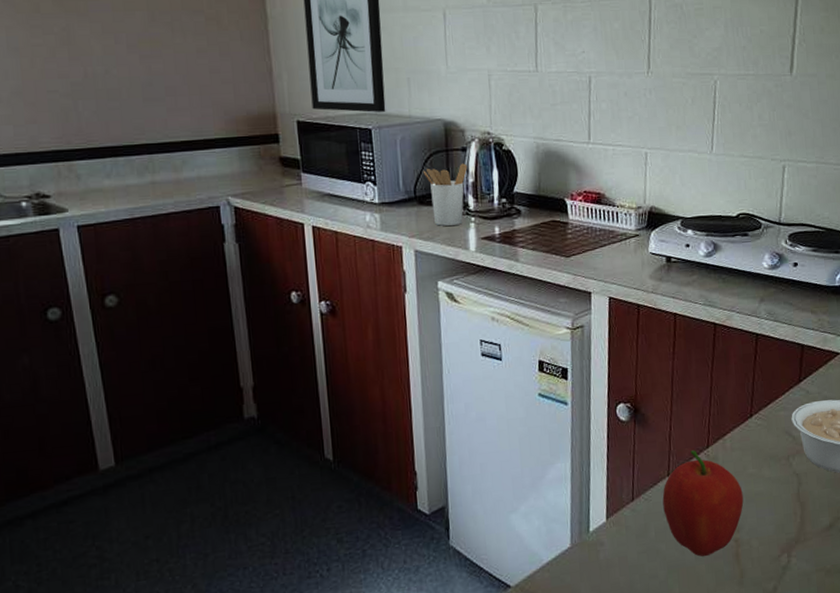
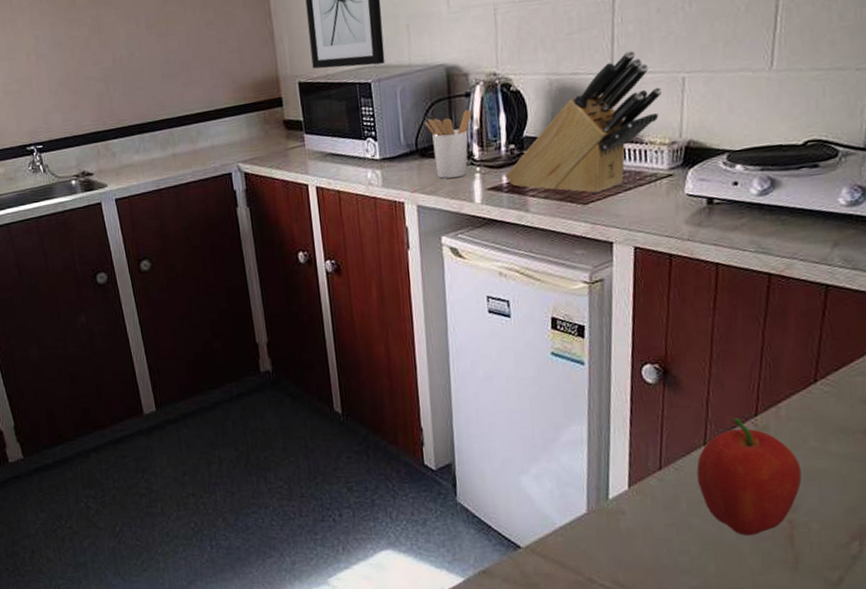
knife block: none [498,124,629,248] -> present [506,50,662,194]

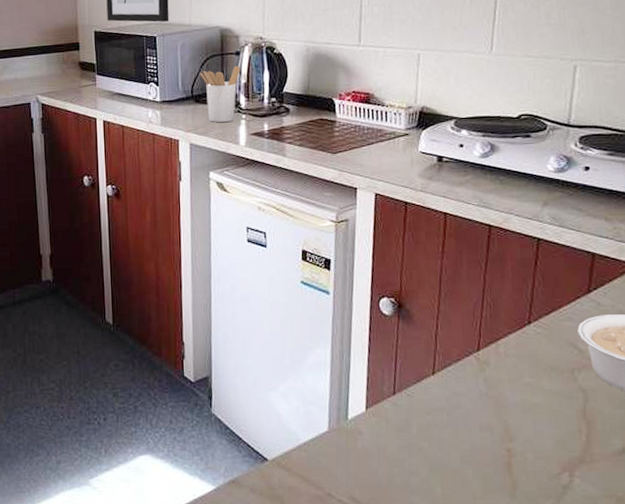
knife block: present [506,50,662,194] -> none [267,28,400,145]
fruit: present [696,418,802,535] -> none [426,351,518,461]

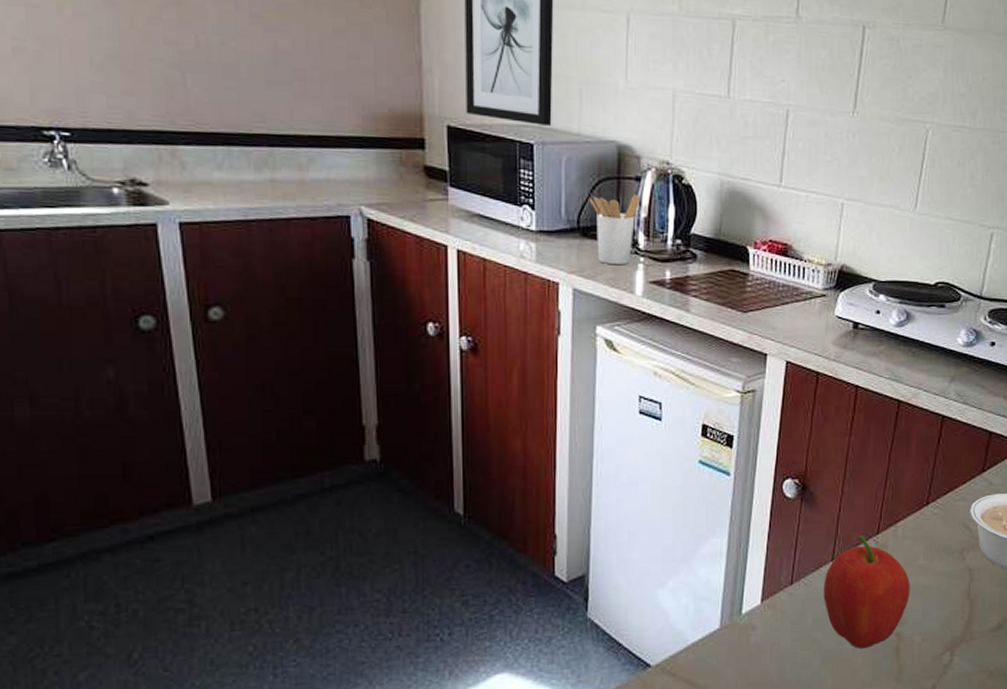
fruit: none [426,351,518,461] -> present [823,535,910,649]

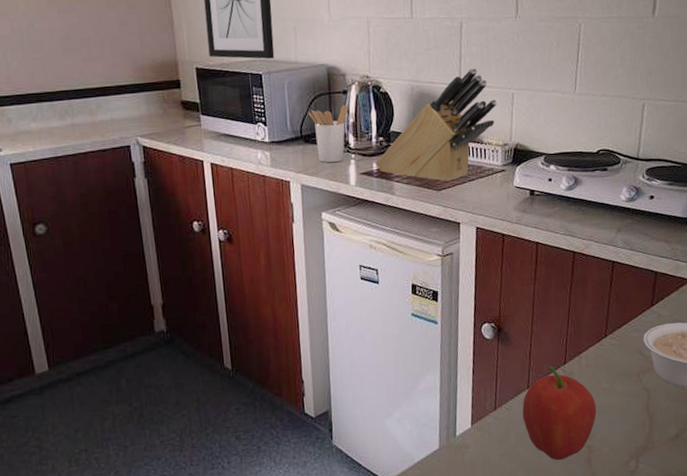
knife block: none [670,166,823,303] -> present [376,67,497,182]

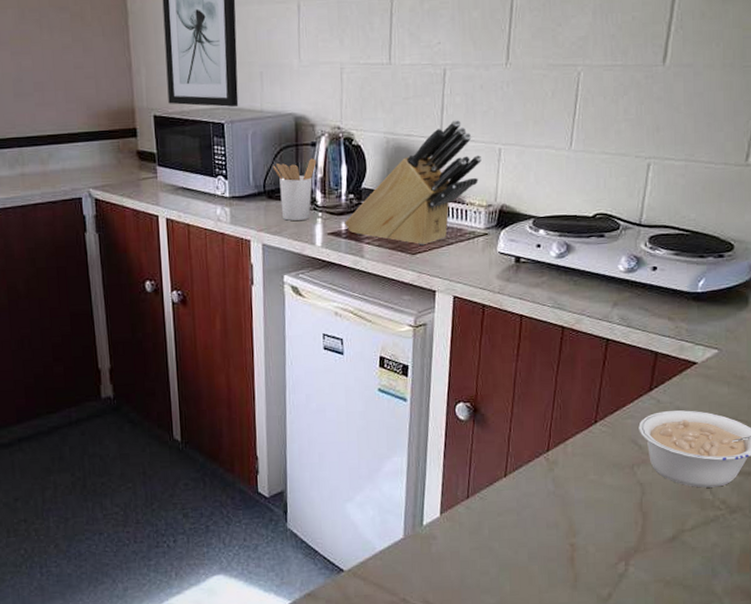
fruit: present [522,366,597,460] -> none [498,453,582,558]

